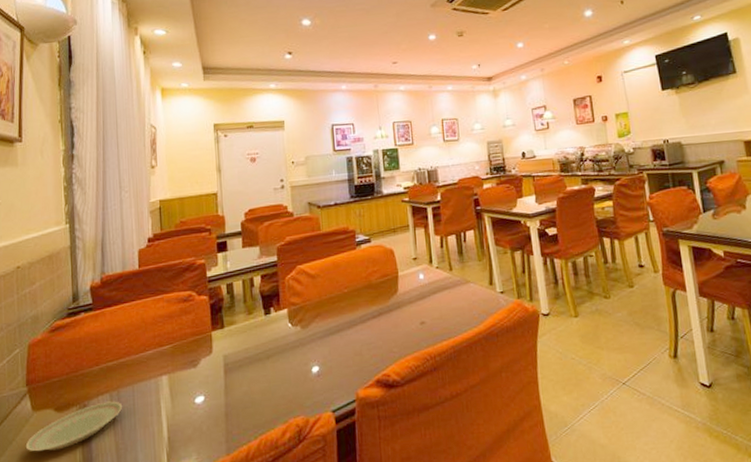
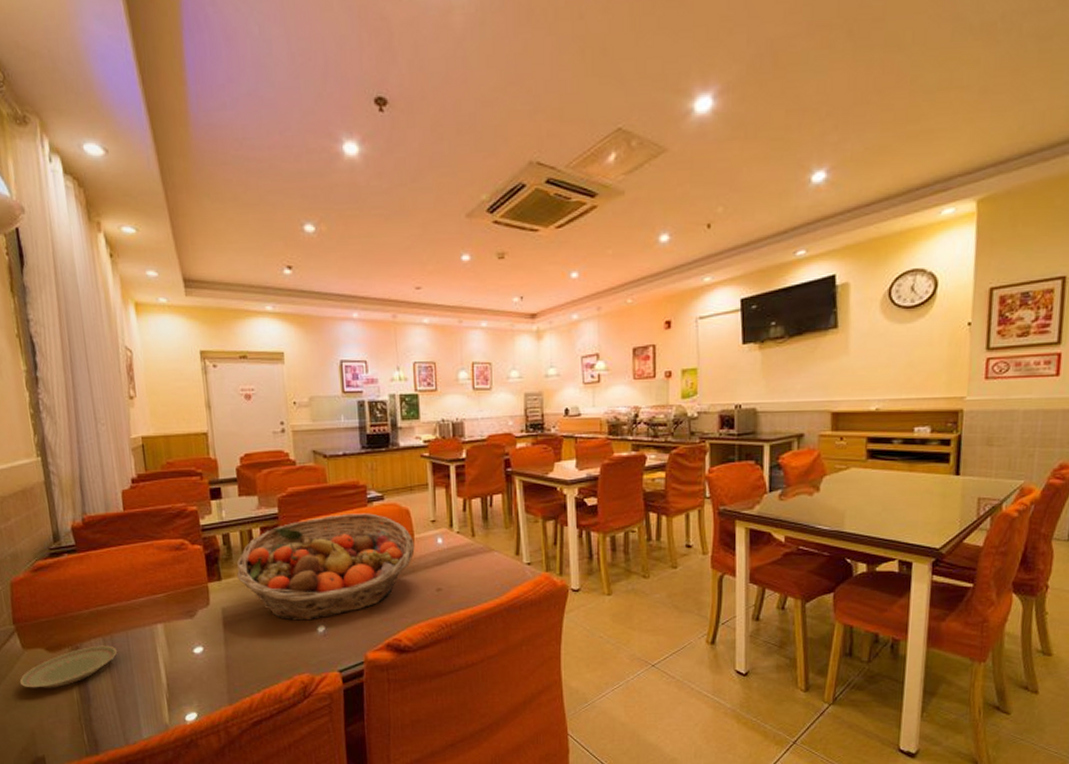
fruit basket: none [238,255,400,364] -> present [236,513,415,621]

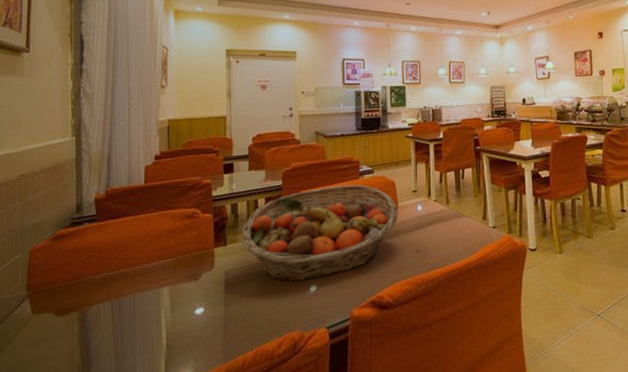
plate: present [19,645,118,688] -> none [24,308,123,353]

